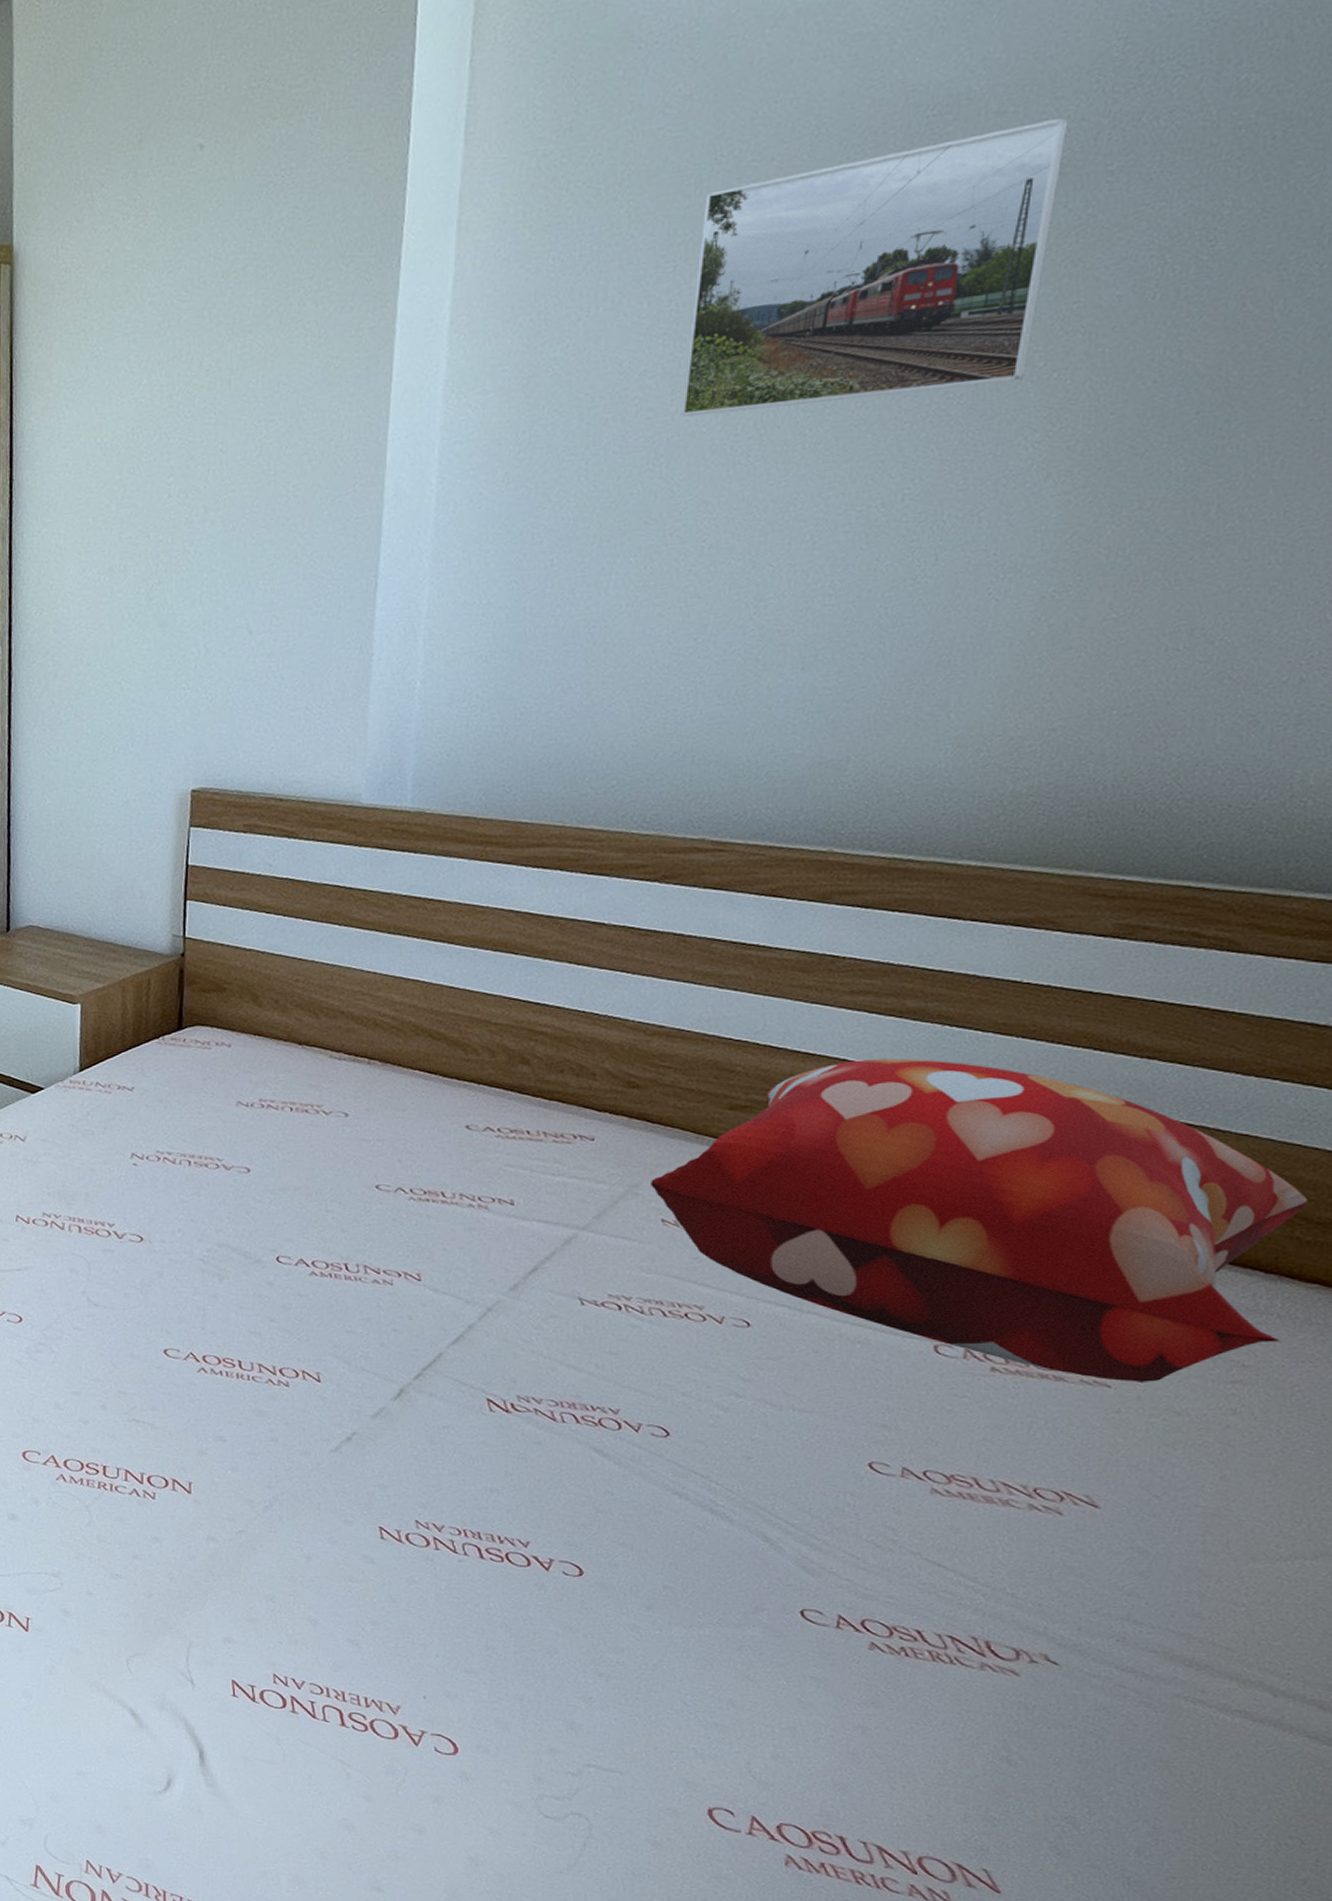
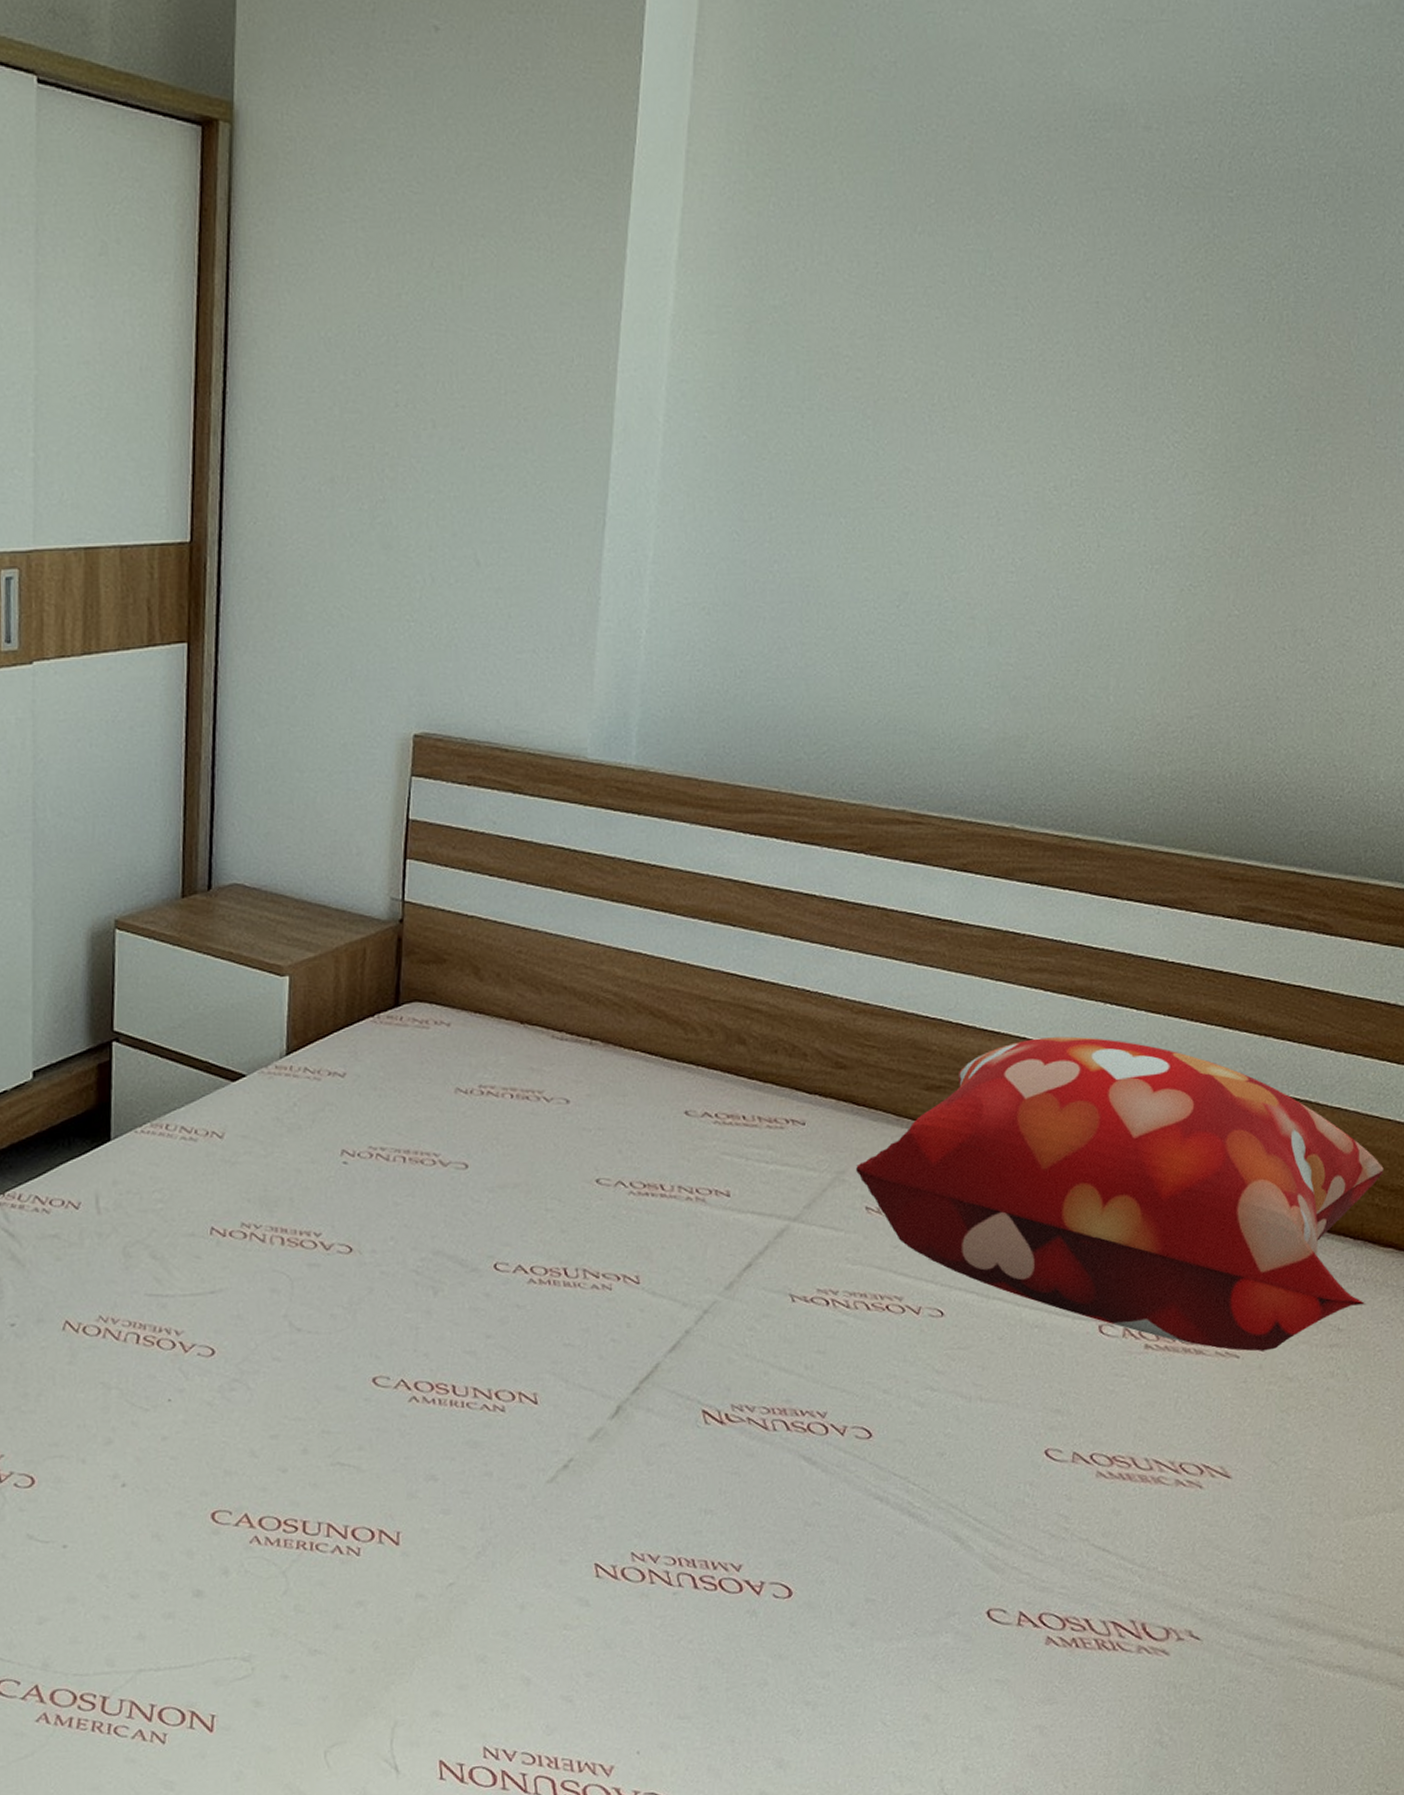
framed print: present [681,117,1069,417] -> none [886,140,1199,382]

